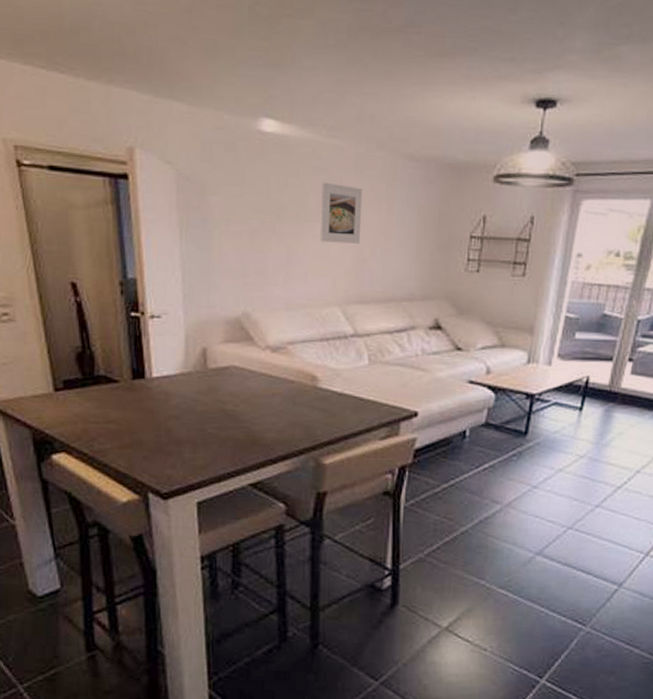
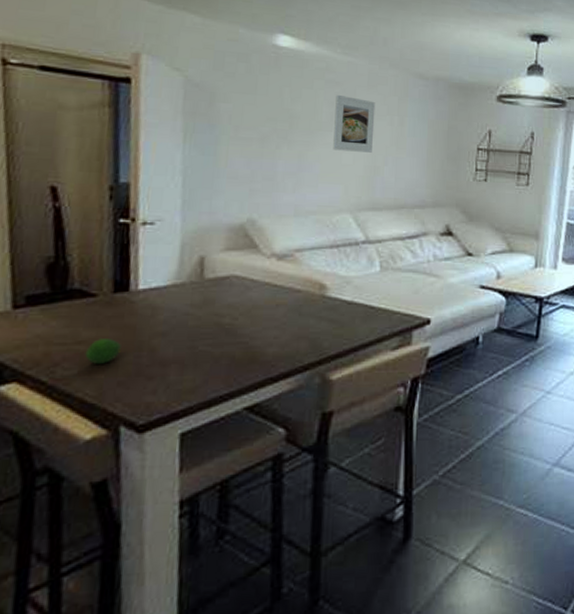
fruit: none [115,419,144,440] -> present [84,339,122,364]

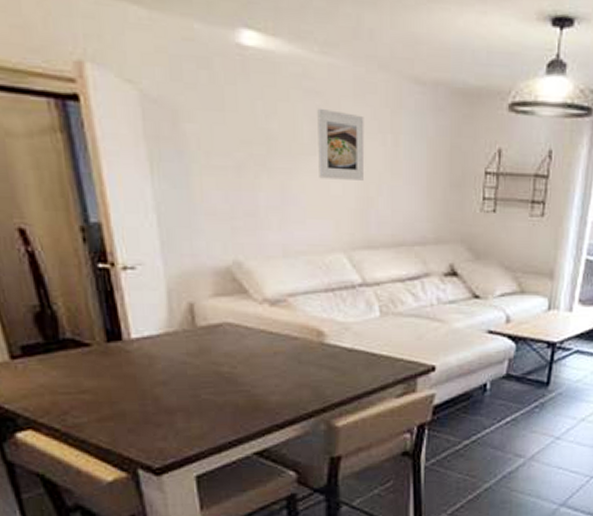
fruit: present [84,339,122,364] -> none [91,388,127,412]

